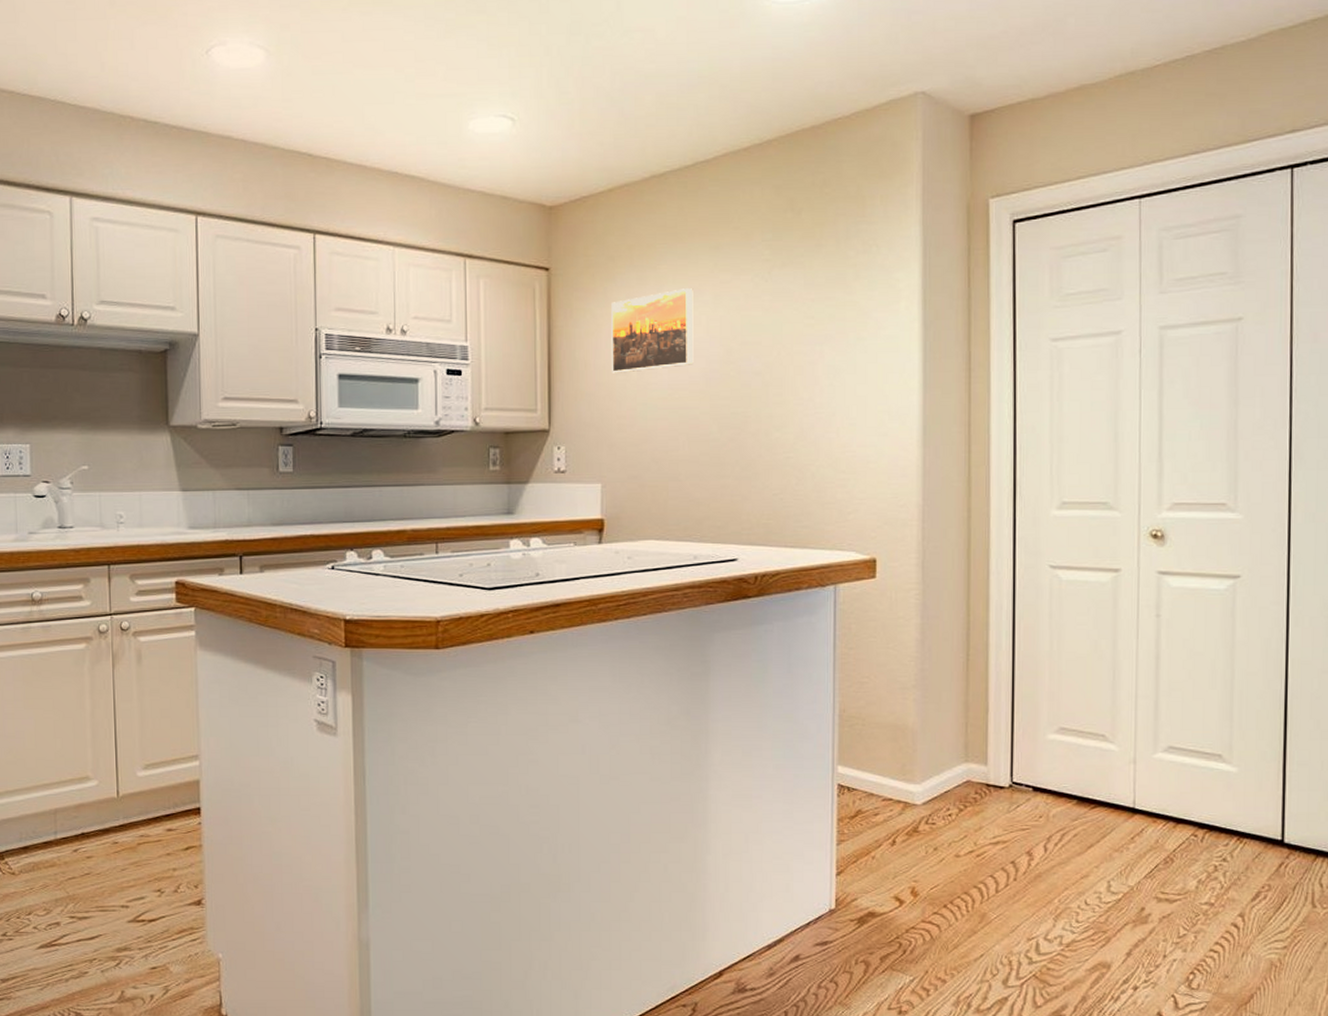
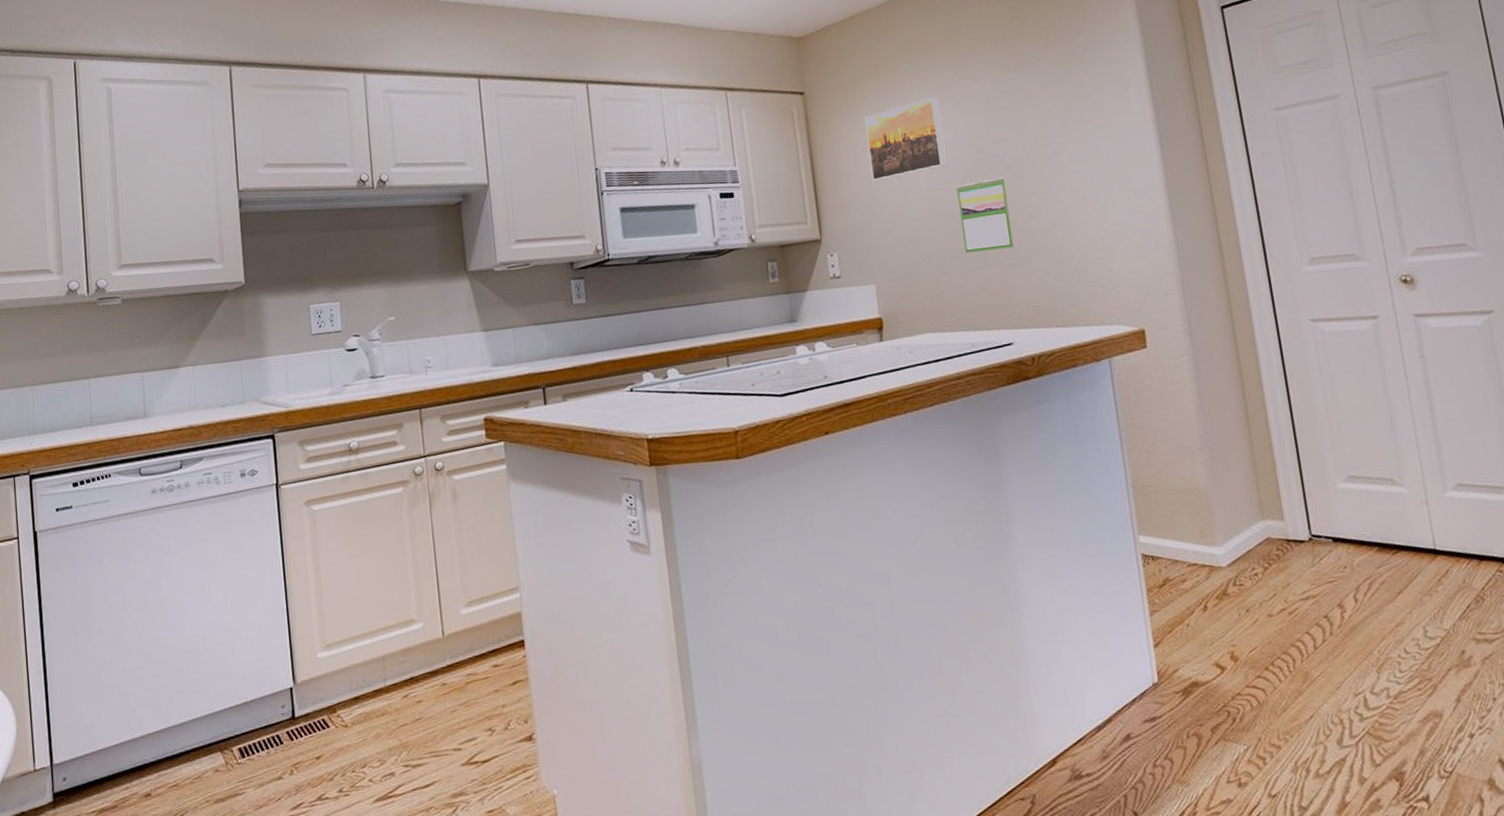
calendar: none [700,382,753,461] -> present [956,176,1014,254]

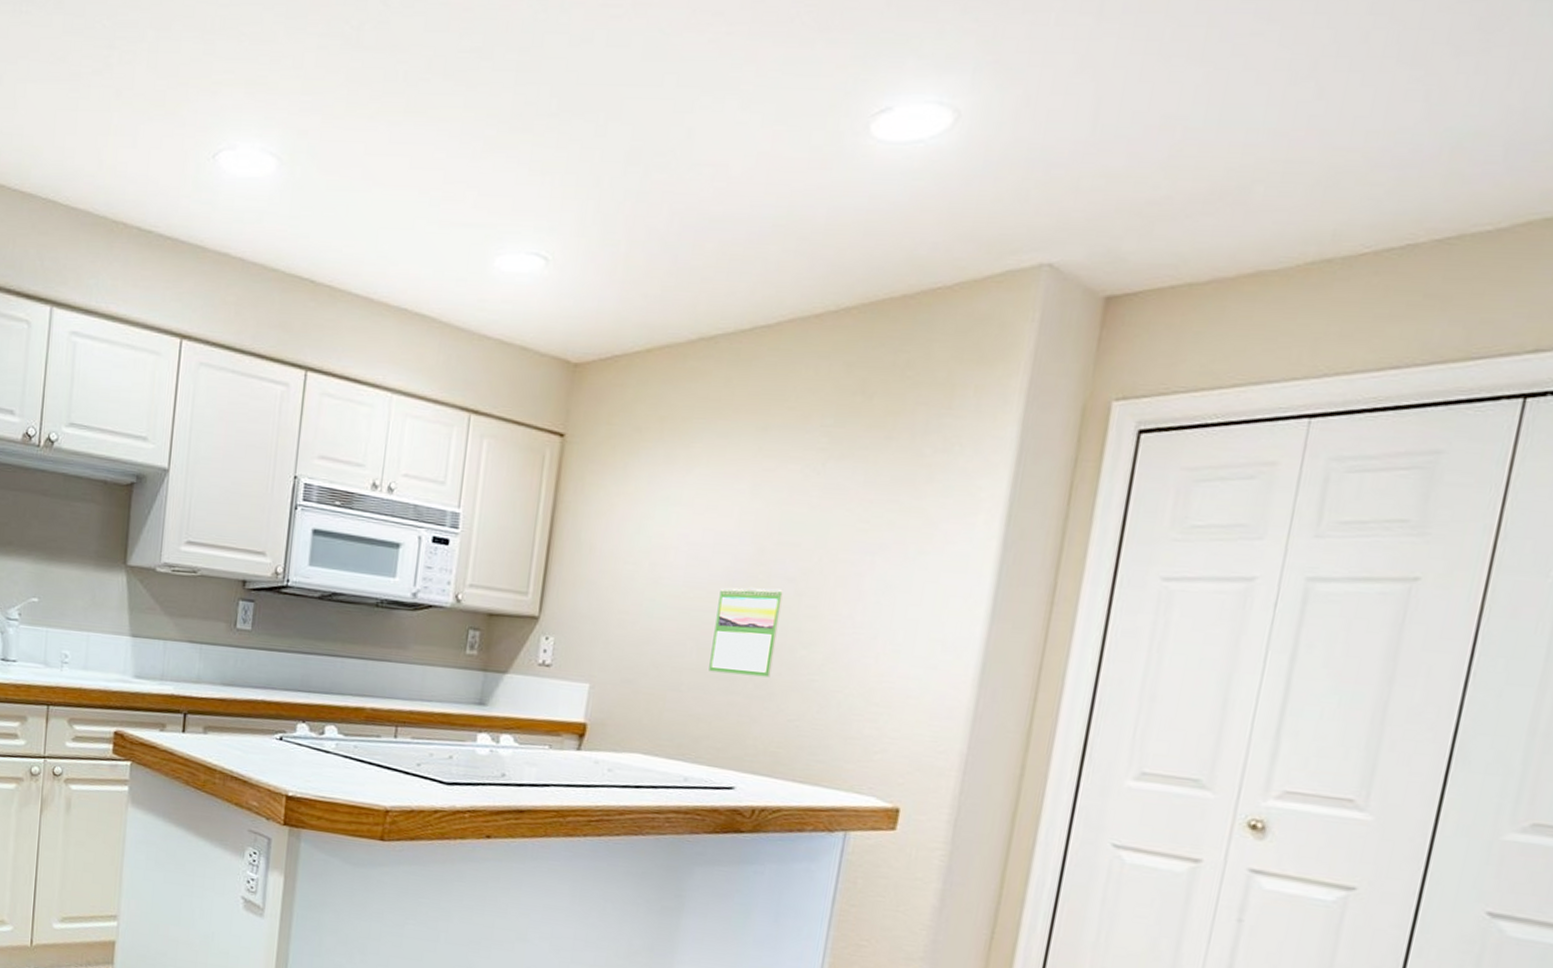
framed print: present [864,97,947,181] -> none [620,472,729,563]

